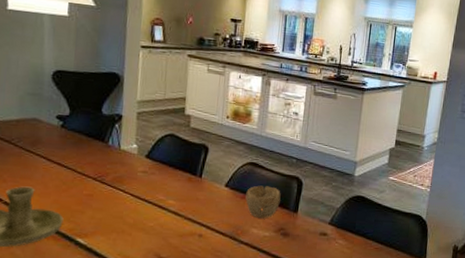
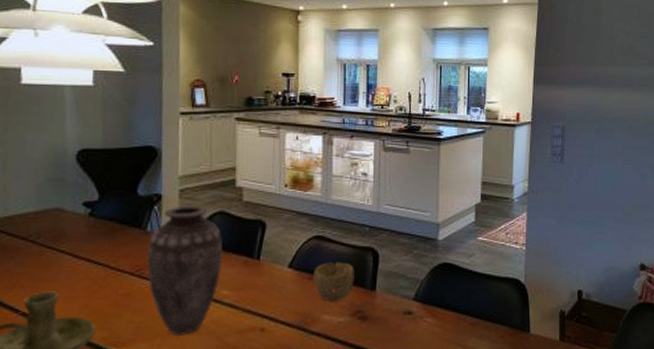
vase: none [107,126,171,233] -> present [147,205,222,335]

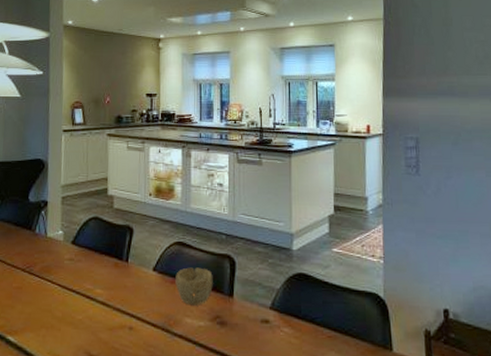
vase: present [147,205,222,335] -> none [35,211,97,328]

